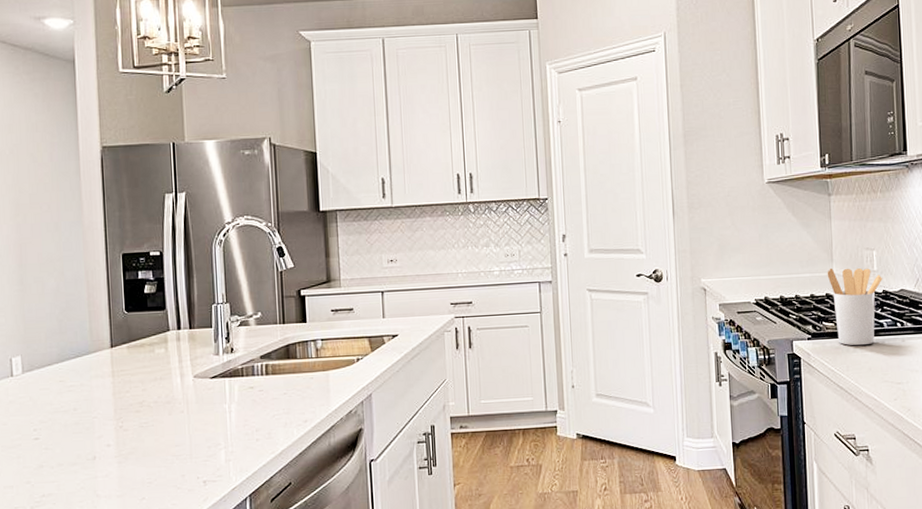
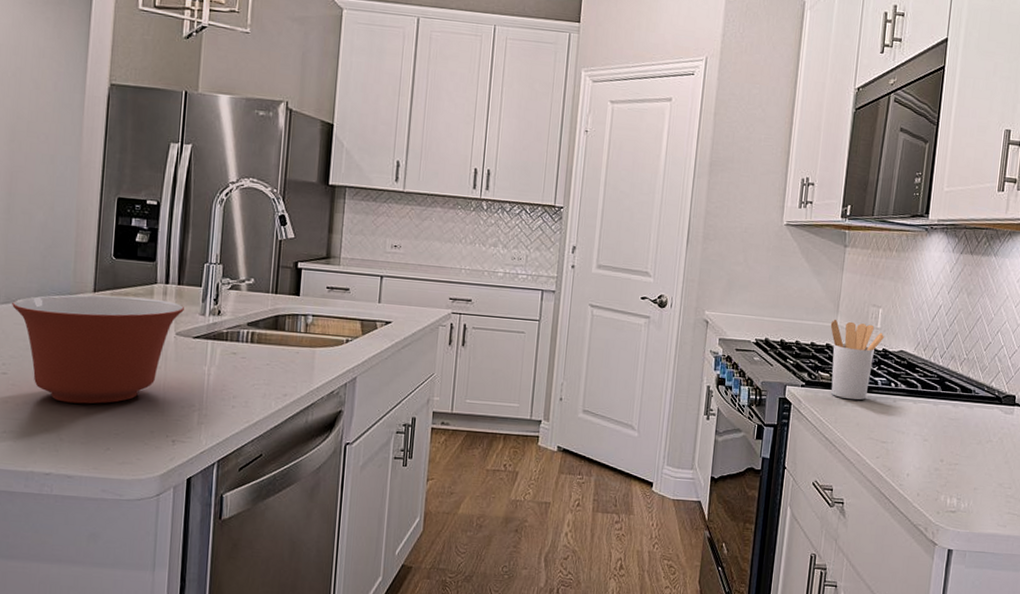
mixing bowl: none [36,345,198,459] -> present [12,294,184,404]

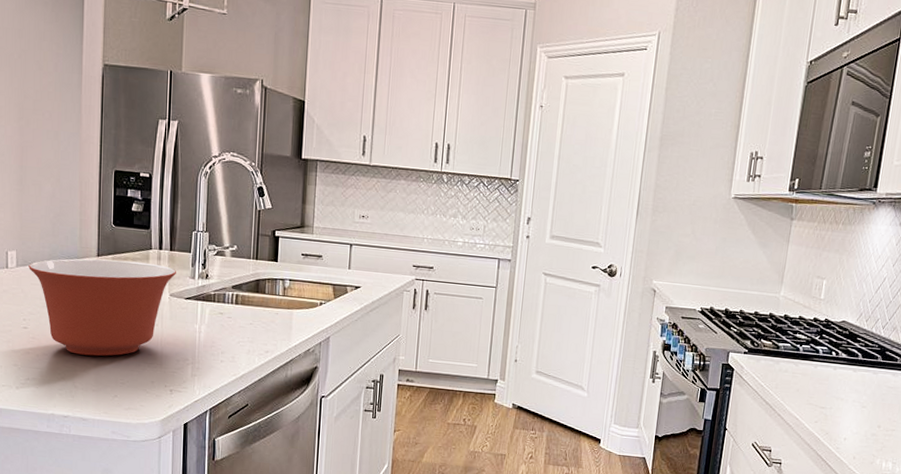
utensil holder: present [830,319,885,400] -> none [773,289,828,368]

